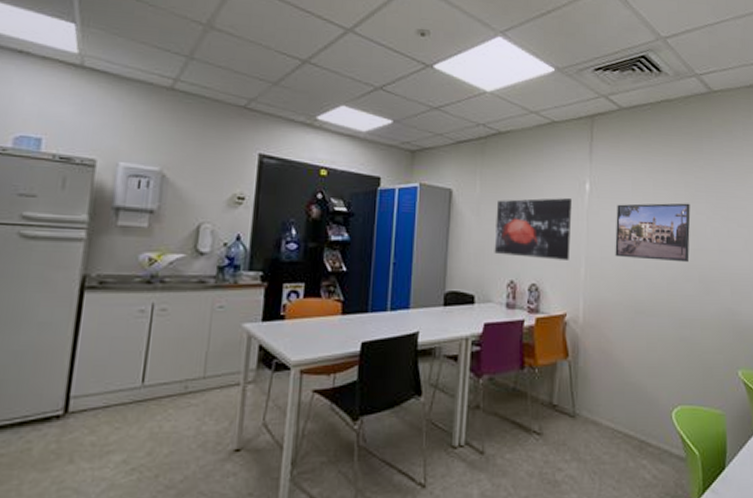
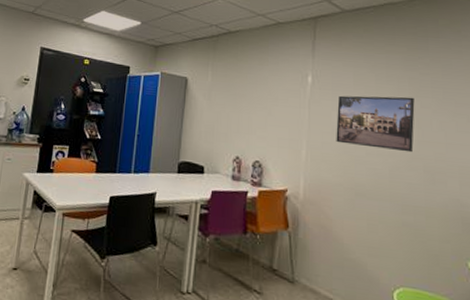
wall art: present [494,198,572,260] -> none [222,88,294,143]

